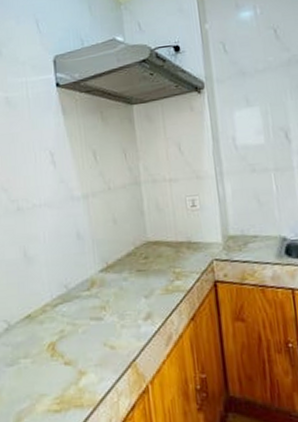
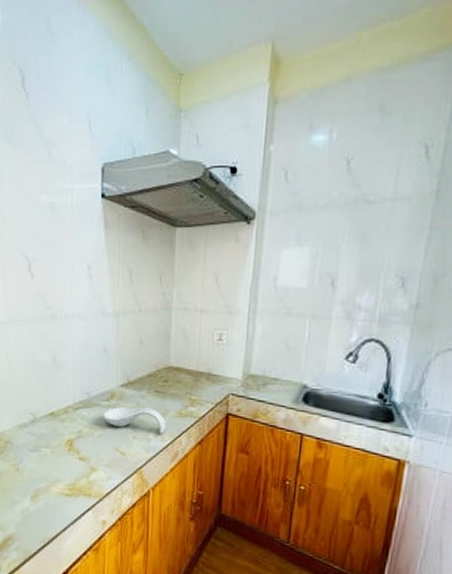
spoon rest: none [84,289,156,317] -> present [102,406,167,434]

